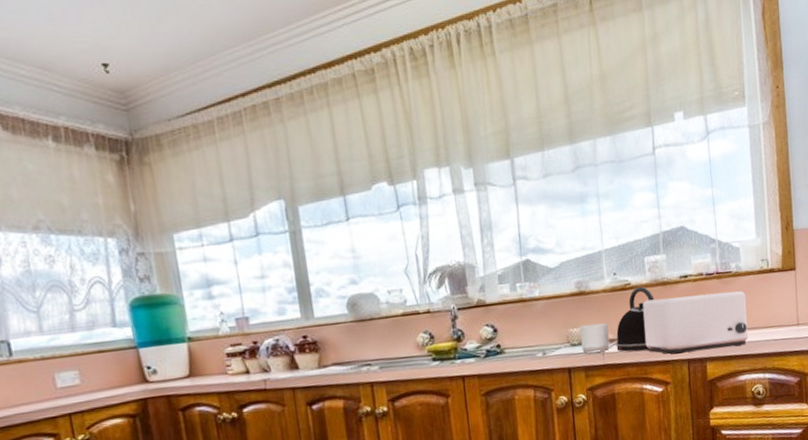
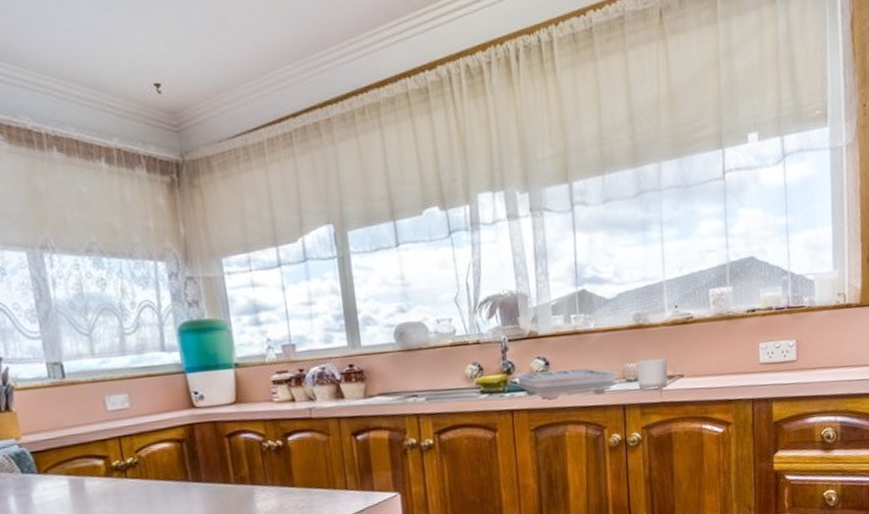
dish rack: none [463,334,564,366] -> present [513,368,619,400]
kettle: present [616,286,655,352] -> none [675,320,719,390]
toaster: present [643,291,749,355] -> none [705,327,820,393]

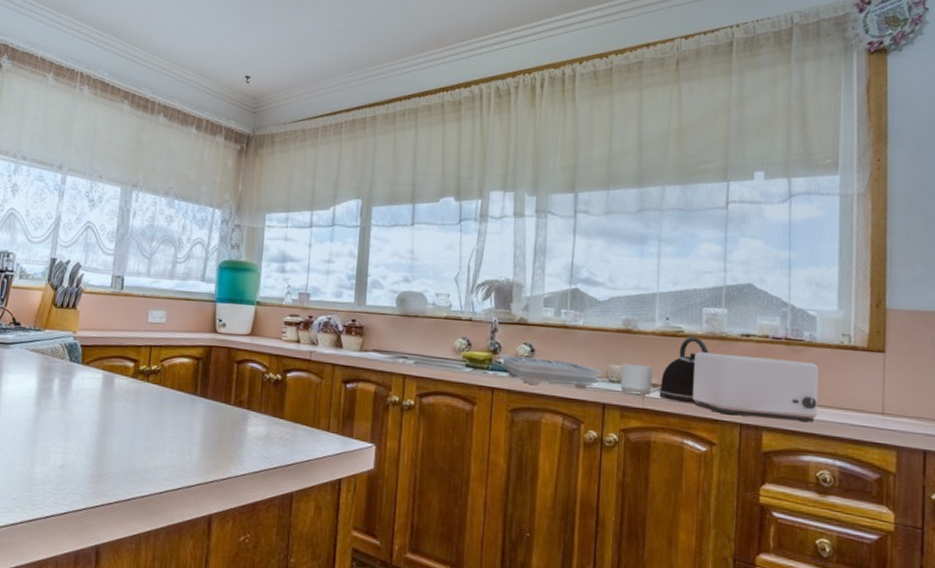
kettle: none [675,320,719,390] -> present [659,336,709,405]
toaster: none [705,327,820,393] -> present [692,352,819,423]

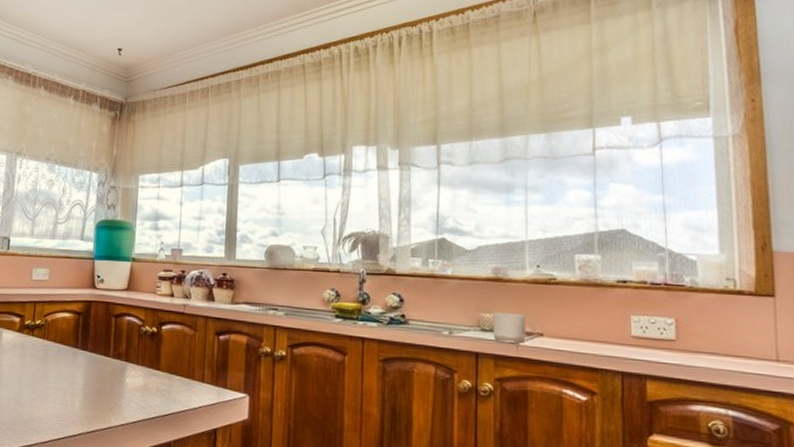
dish rack: present [498,355,603,390] -> none [367,305,474,339]
kettle: present [659,336,709,405] -> none [533,283,584,353]
toaster: present [692,352,819,423] -> none [568,299,706,371]

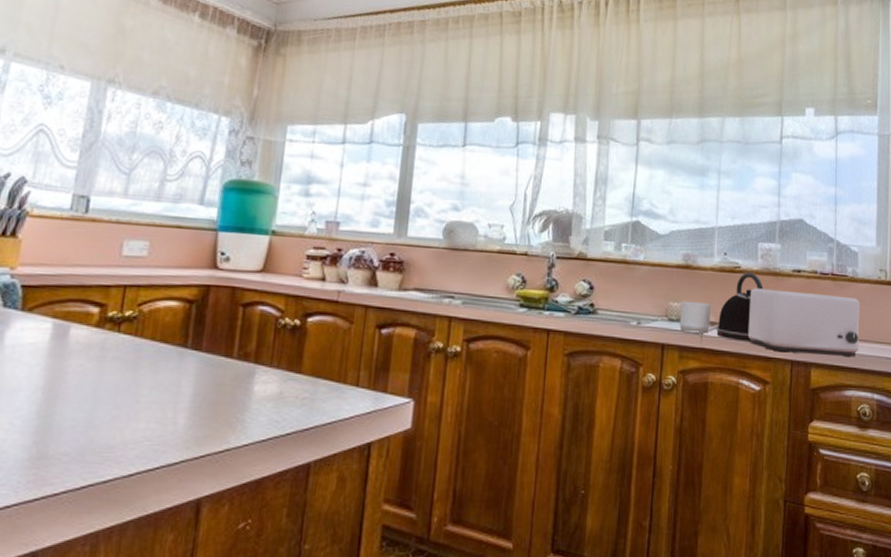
kettle: none [533,283,584,353] -> present [716,272,764,343]
toaster: none [568,299,706,371] -> present [747,288,860,358]

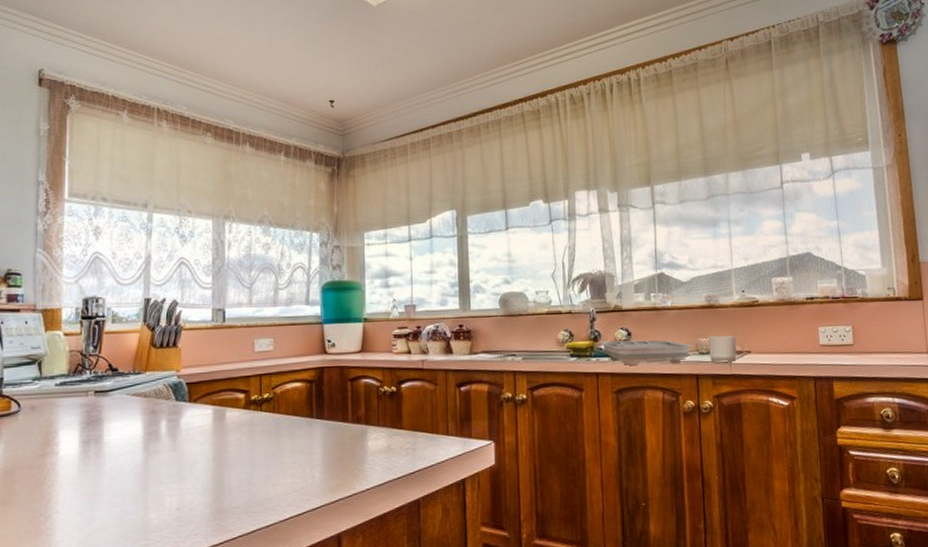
dish rack: none [555,293,662,329] -> present [599,340,693,366]
kettle: present [716,272,764,343] -> none [743,304,782,366]
toaster: present [747,288,860,358] -> none [770,315,876,371]

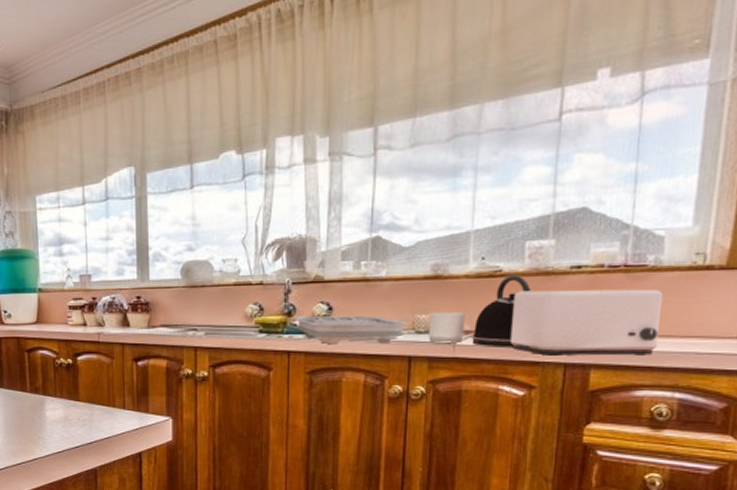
kettle: none [743,304,782,366] -> present [472,274,532,349]
toaster: none [770,315,876,371] -> present [509,289,664,356]

